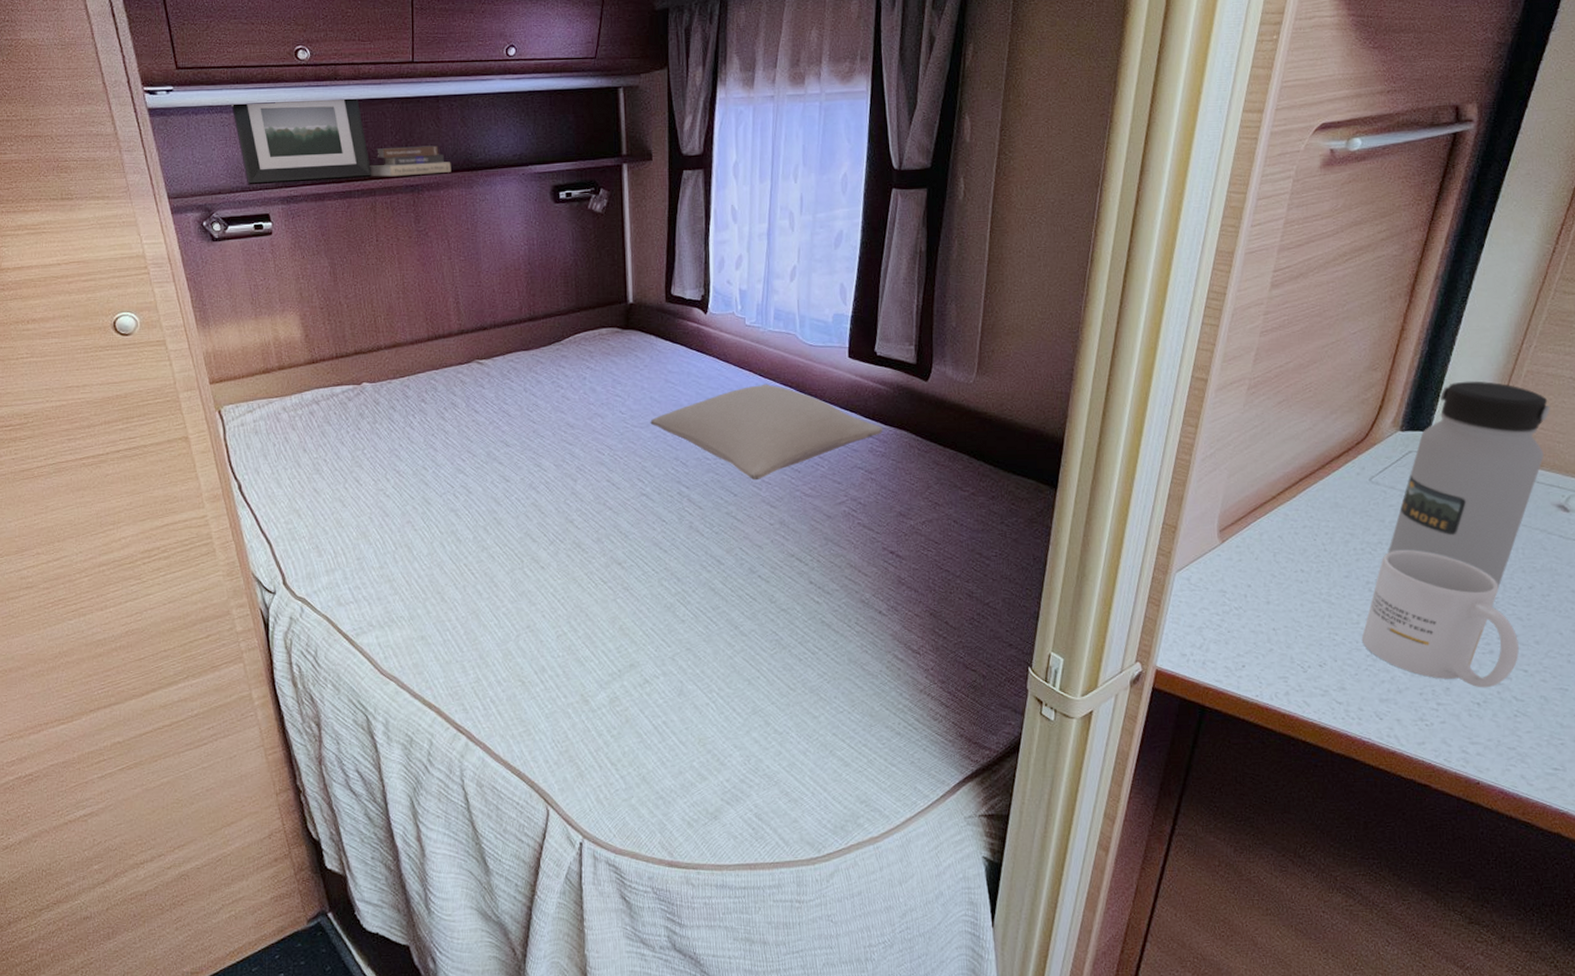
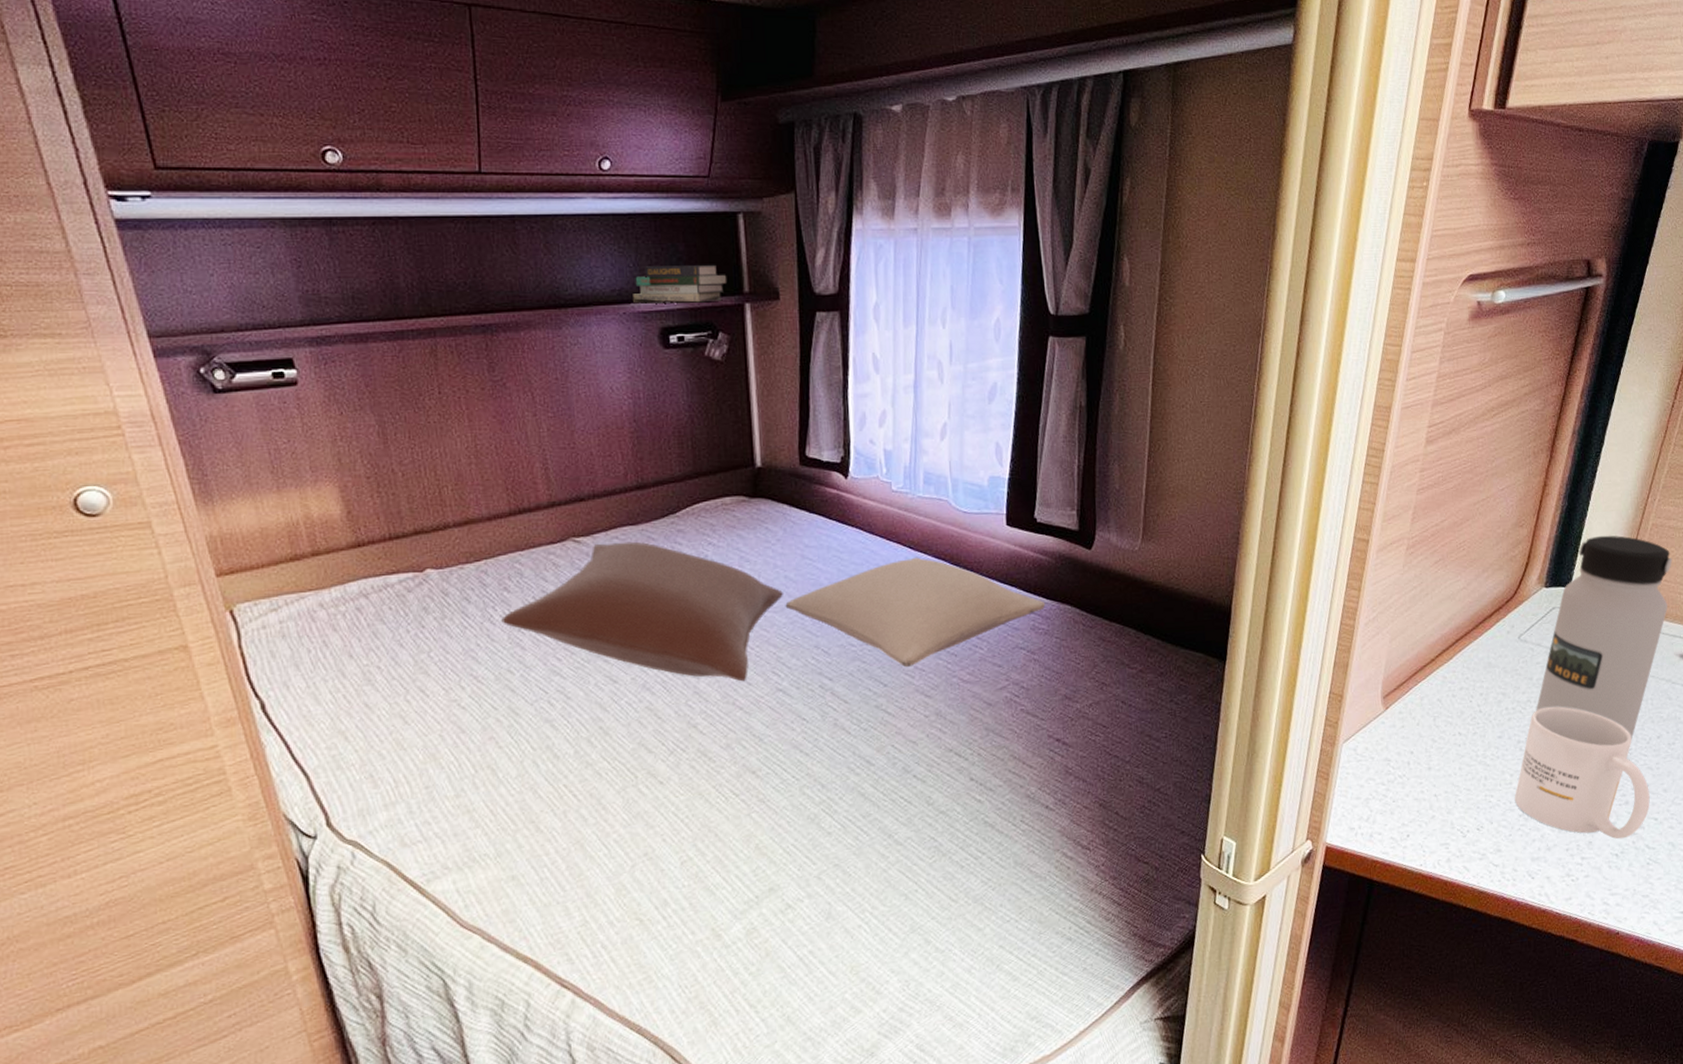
picture frame: present [231,99,372,185] -> none [235,216,431,322]
books: present [370,145,451,177] -> none [427,276,534,314]
pillow: none [419,364,650,486] -> present [501,541,784,682]
books: none [531,132,607,166] -> present [633,265,726,304]

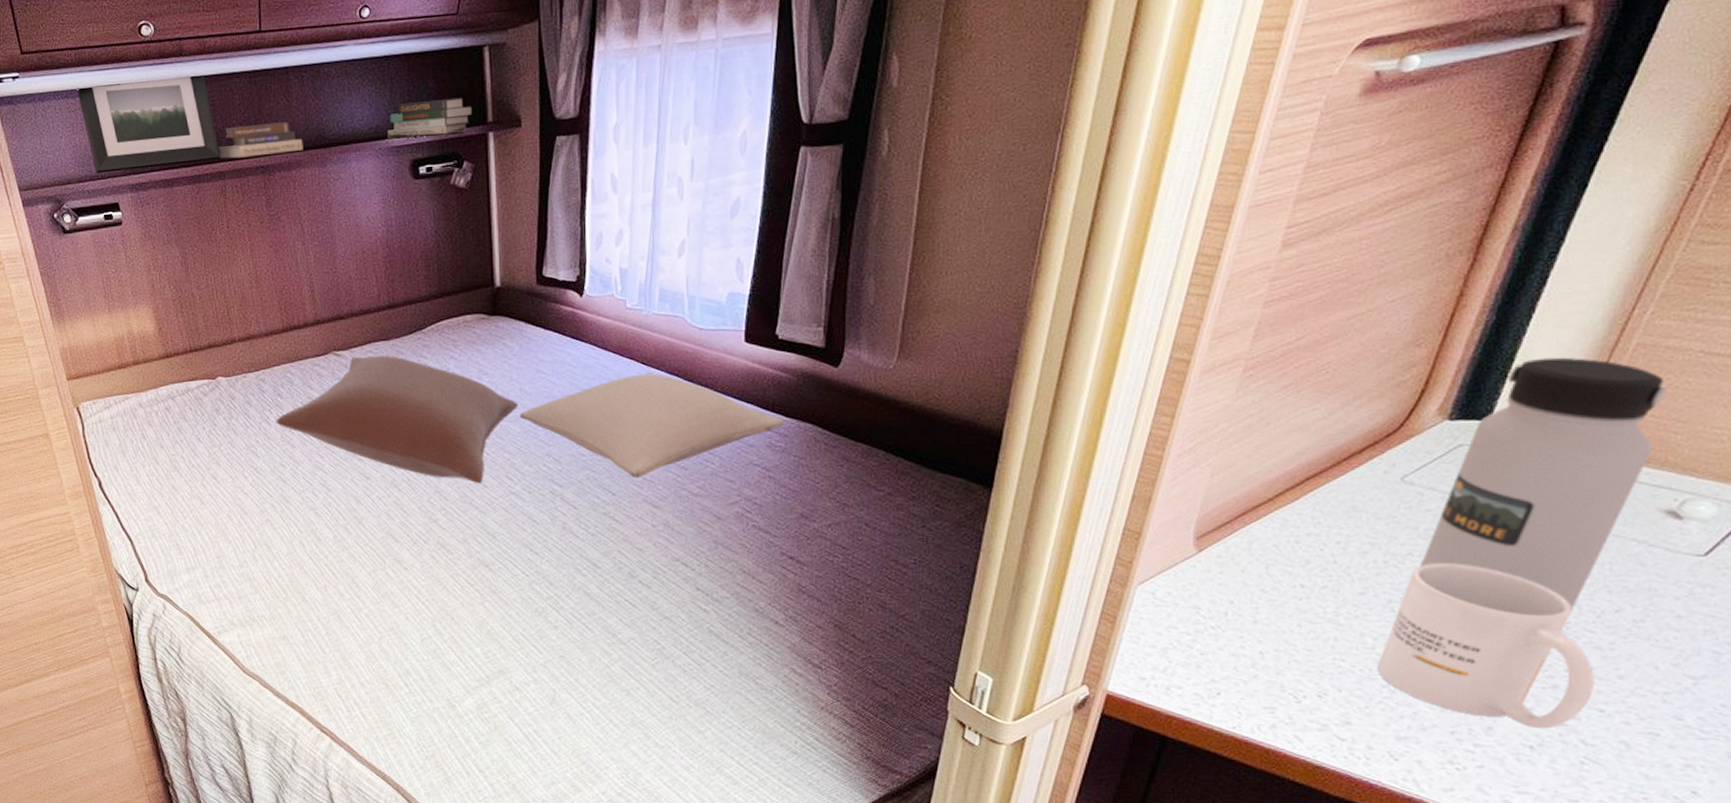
picture frame: none [235,216,431,322] -> present [77,76,221,174]
books: none [427,276,534,314] -> present [218,121,303,159]

